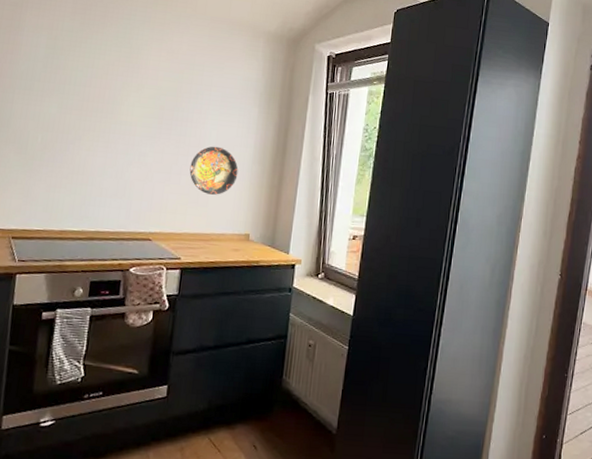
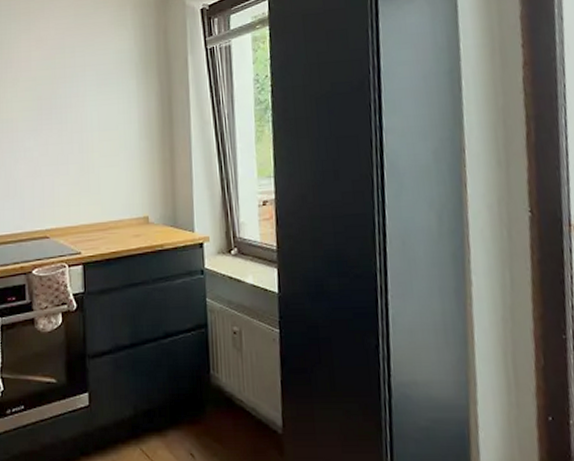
decorative plate: present [189,146,239,195] -> none [76,128,126,180]

